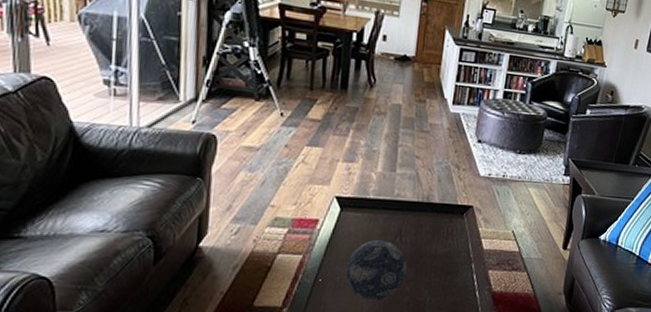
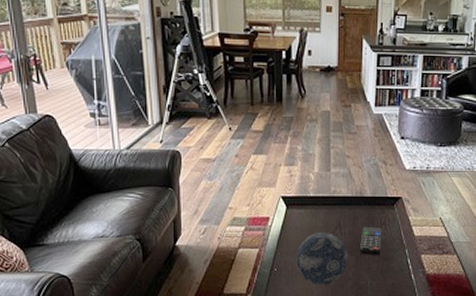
remote control: none [421,237,448,270] -> present [360,227,382,256]

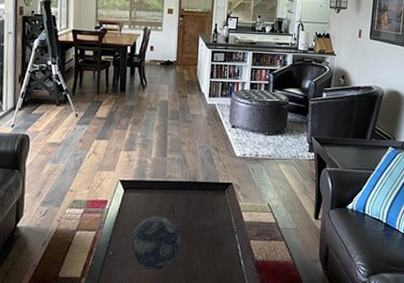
remote control: present [360,227,382,256] -> none [192,212,214,241]

